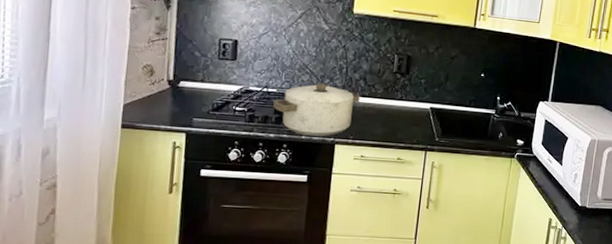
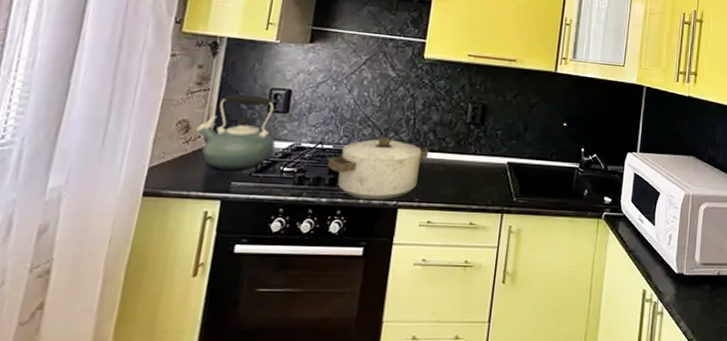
kettle: none [160,43,228,109] -> present [196,94,276,170]

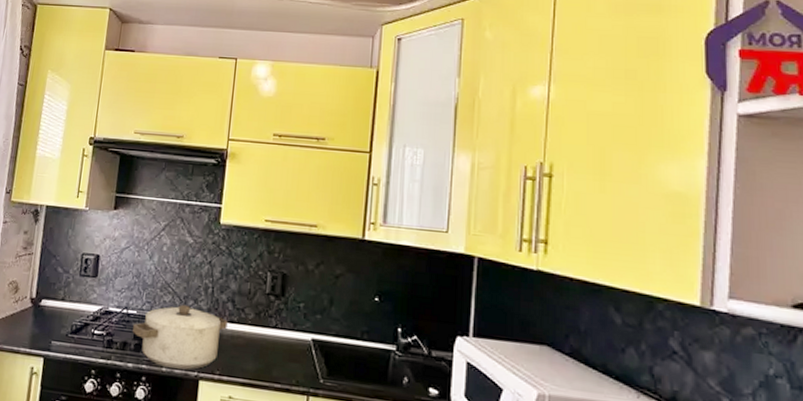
kettle: present [196,94,276,170] -> none [23,258,87,331]

